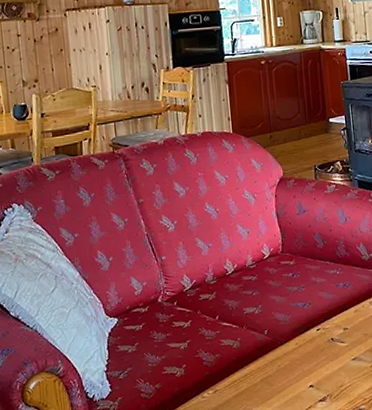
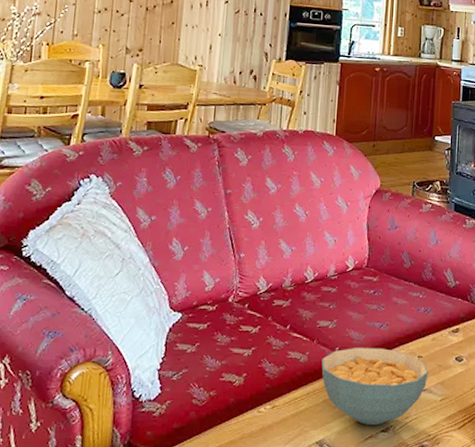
cereal bowl: none [253,325,356,397] -> present [321,348,429,425]

